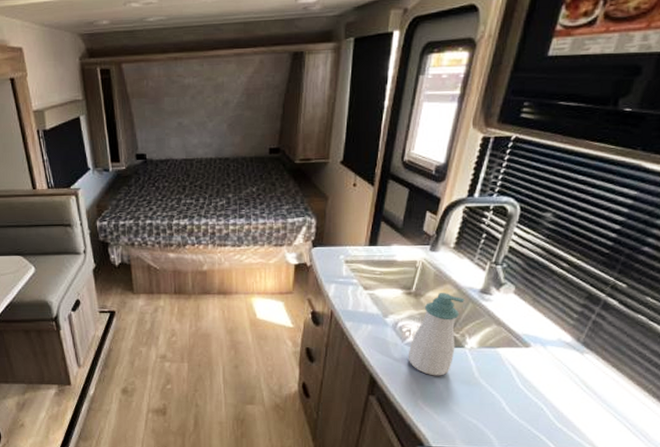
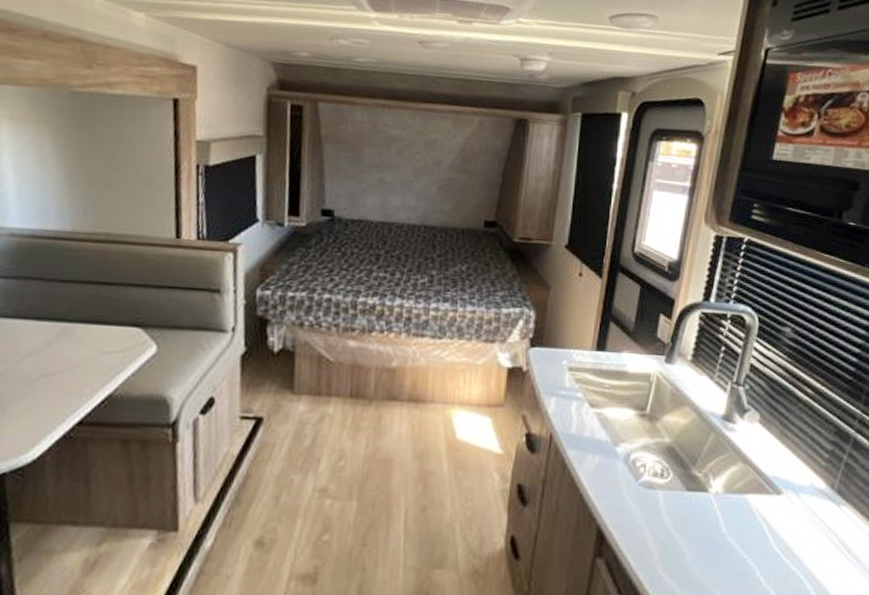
soap bottle: present [408,293,465,376] -> none [643,417,706,531]

